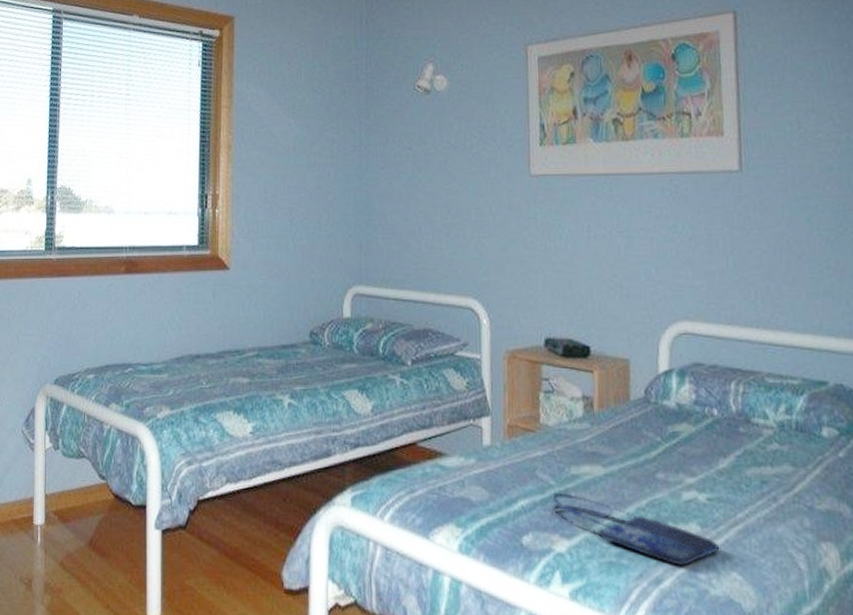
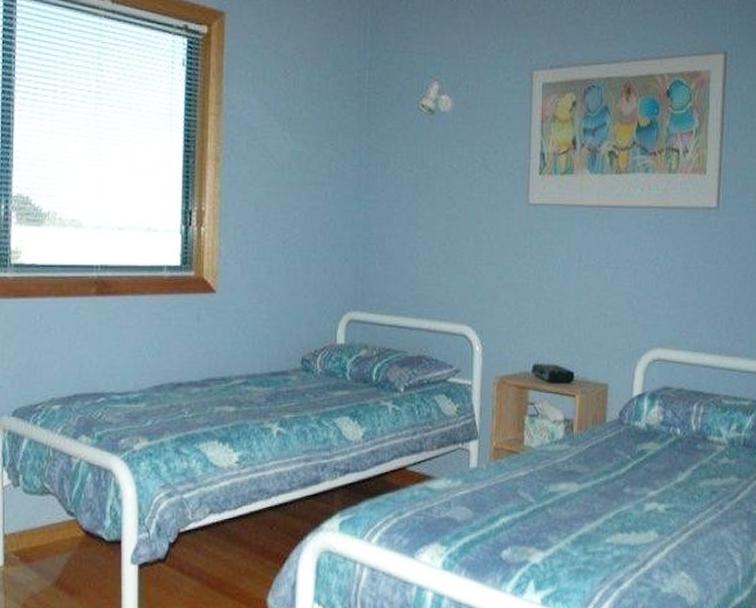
shopping bag: present [552,492,720,567] -> none [531,509,673,570]

